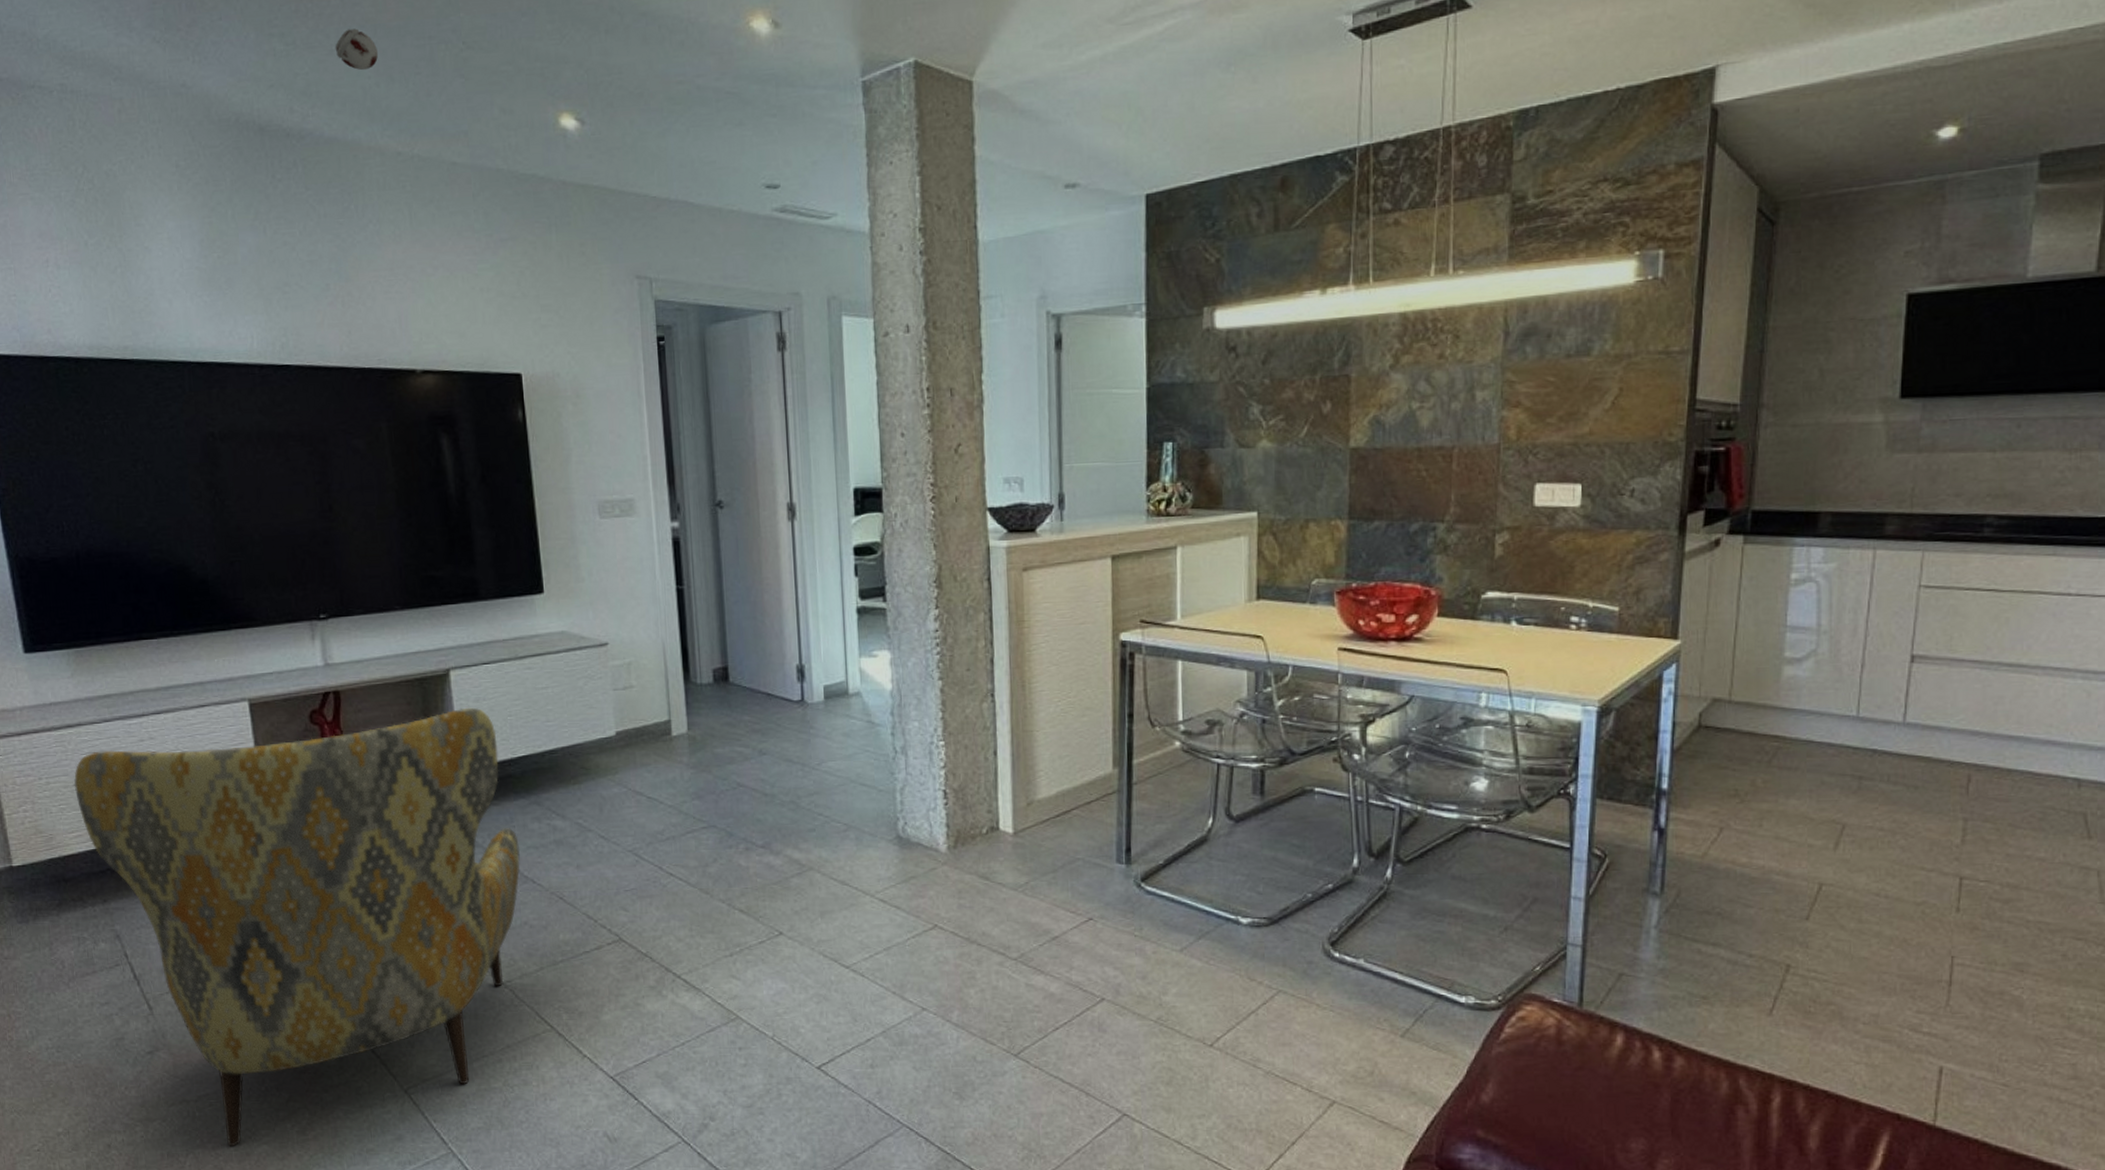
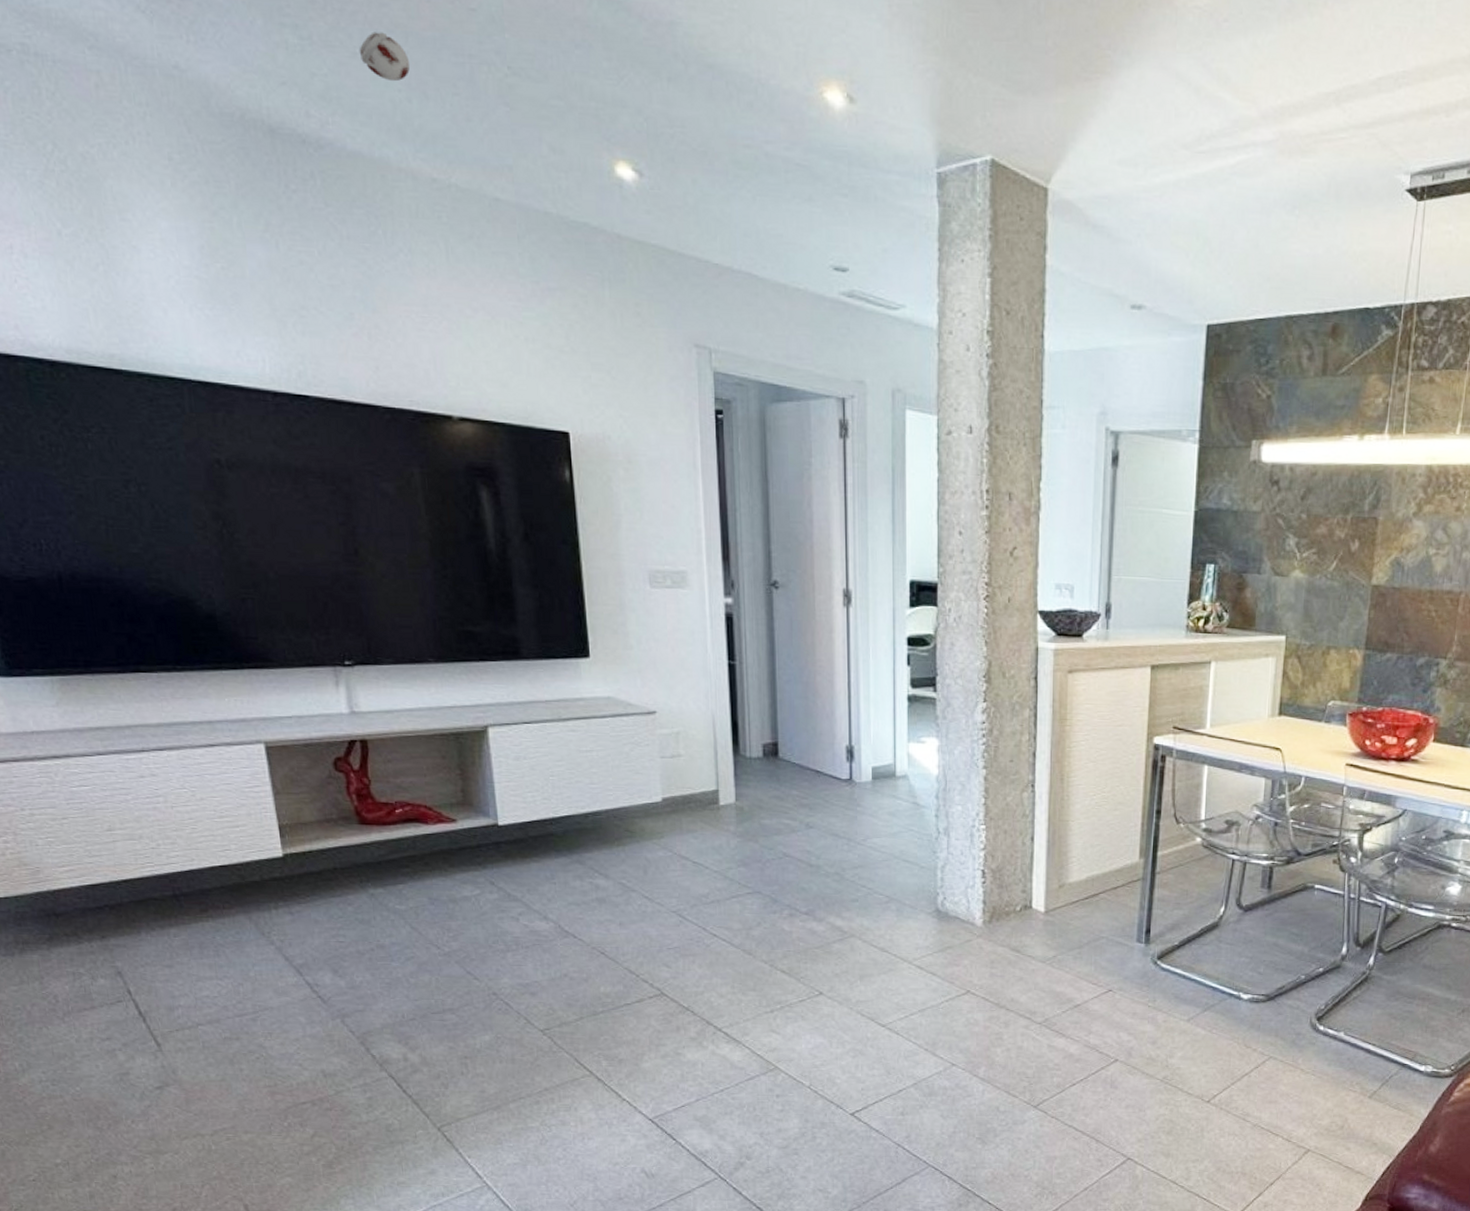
armchair: present [73,707,520,1147] -> none [63,765,561,1179]

